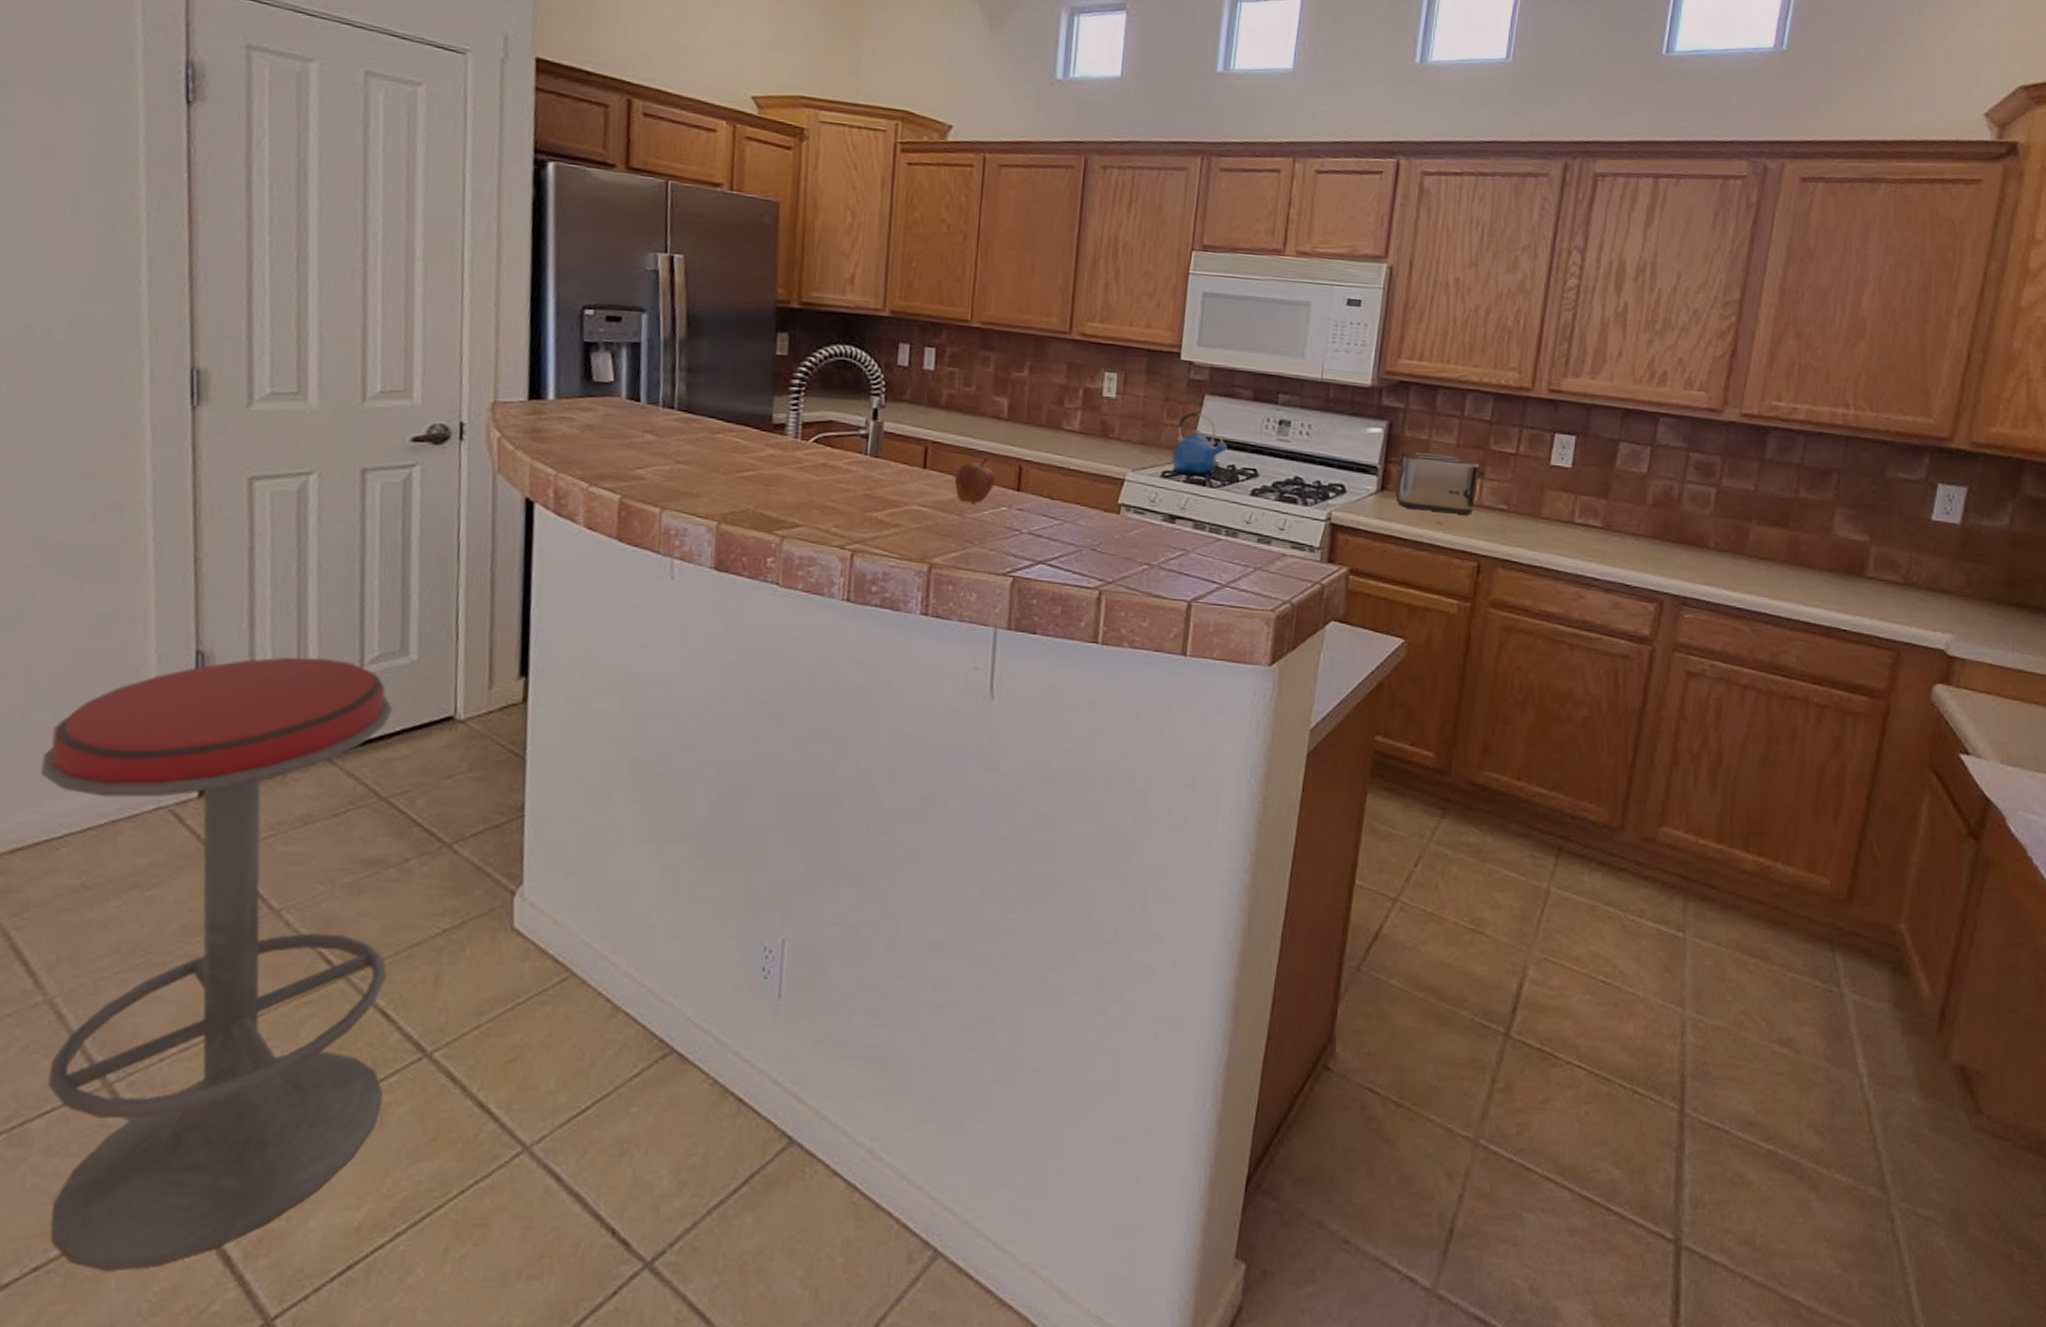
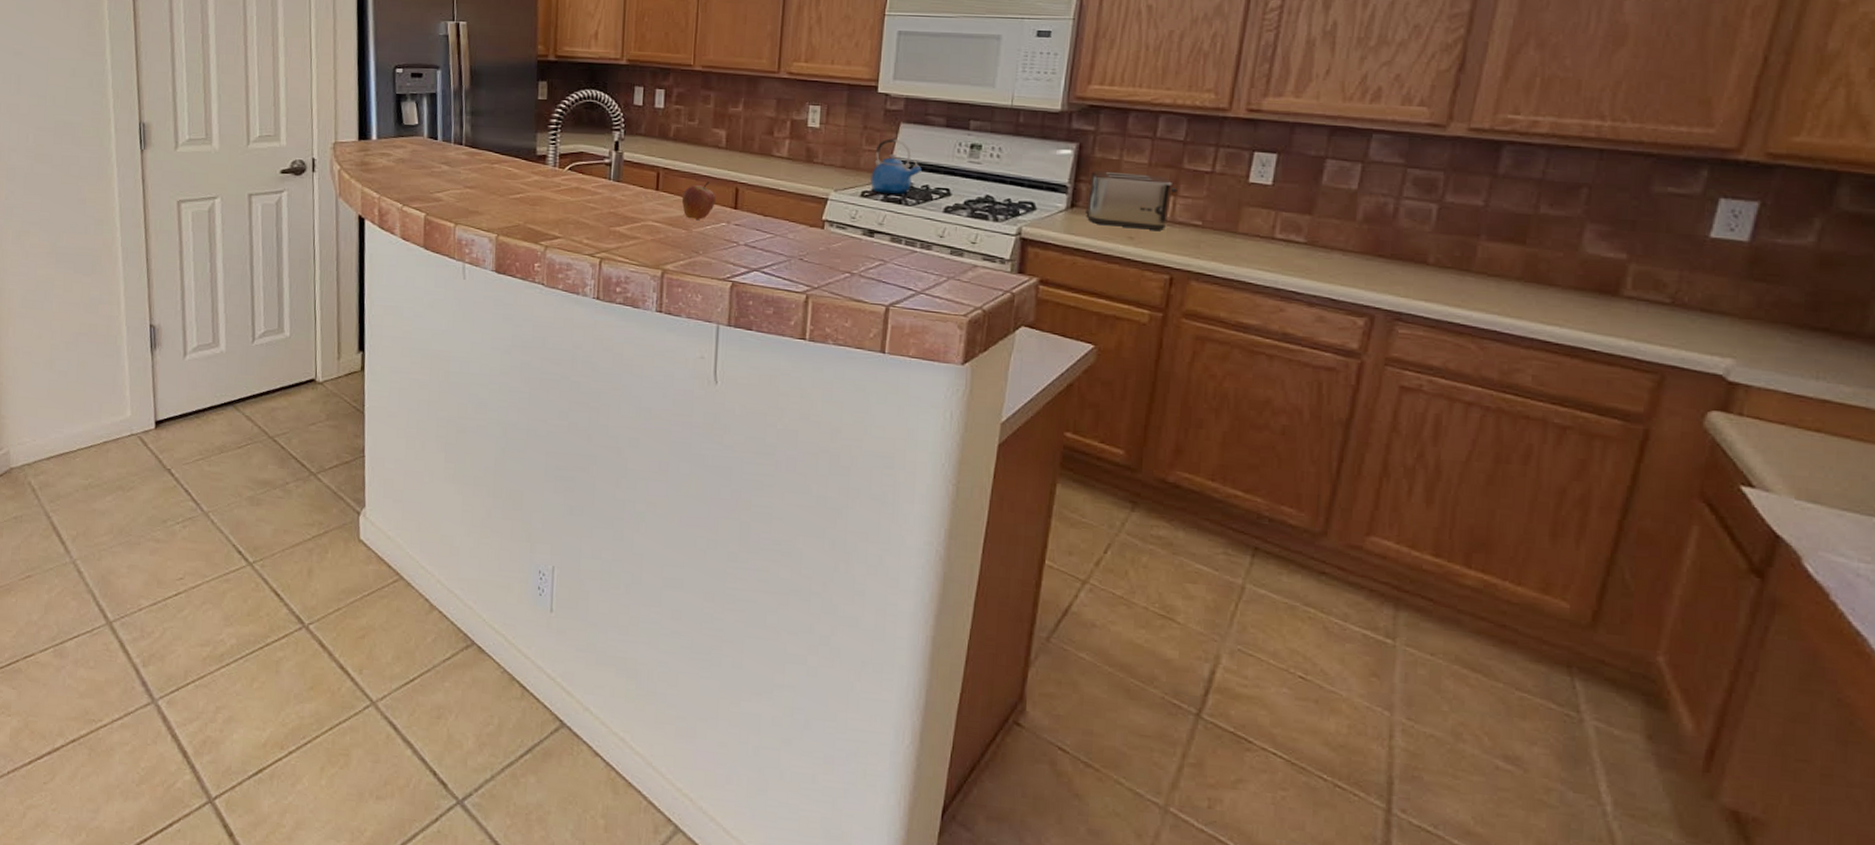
bar stool: present [40,657,393,1271] -> none [62,331,278,751]

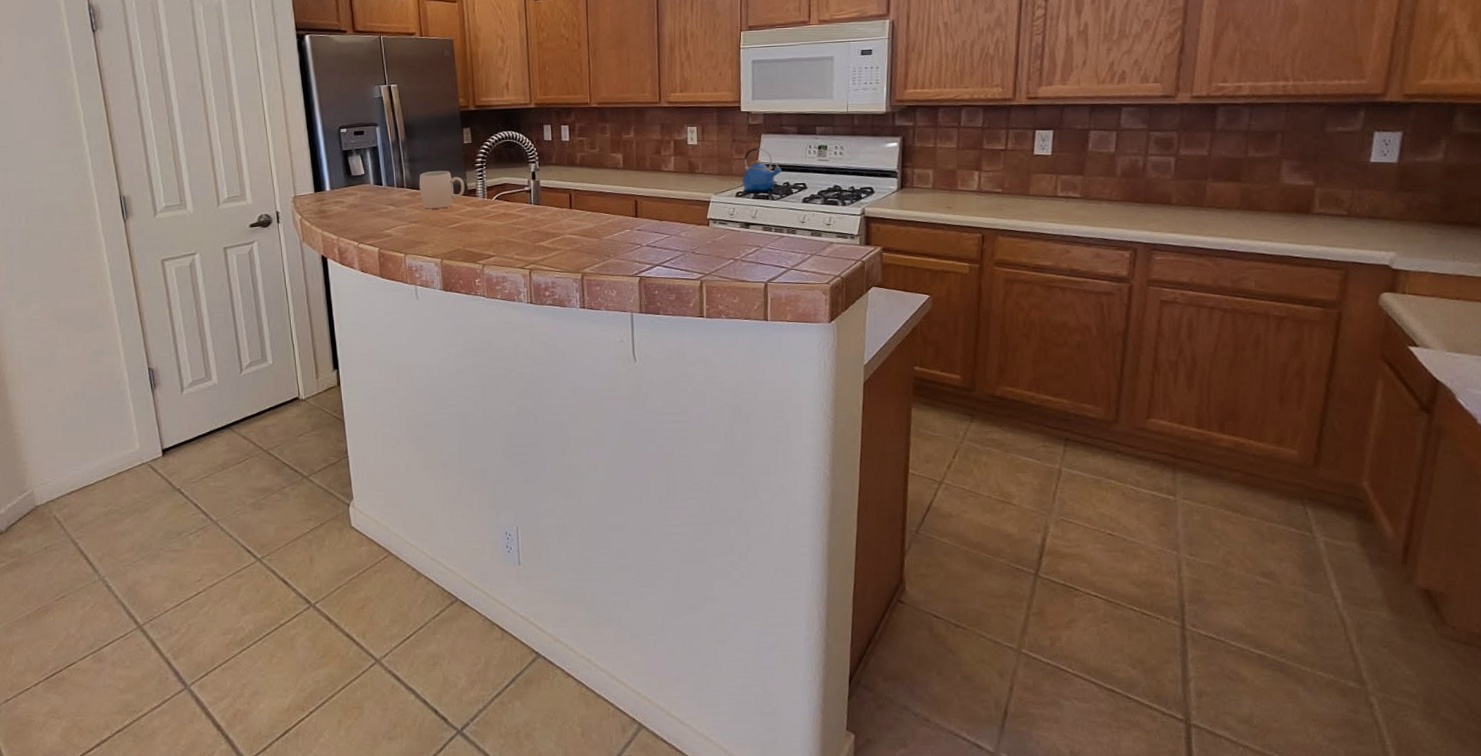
mug: none [479,128,534,175] -> present [419,170,465,209]
fruit: present [681,181,716,220] -> none [591,196,620,229]
toaster: present [1084,170,1178,231] -> none [912,156,981,200]

